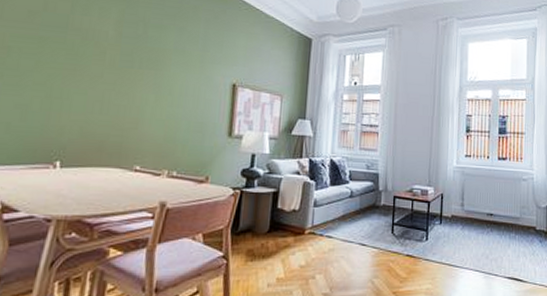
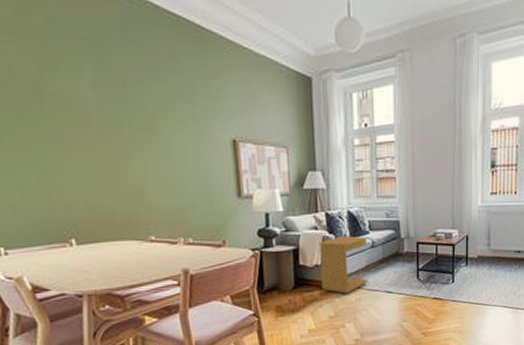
side table: none [297,183,347,243] -> present [320,236,369,294]

